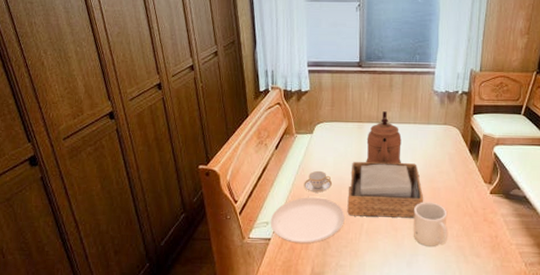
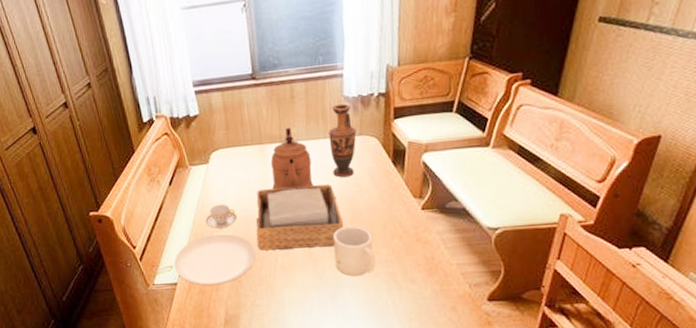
vase: none [418,96,442,159] -> present [328,103,357,178]

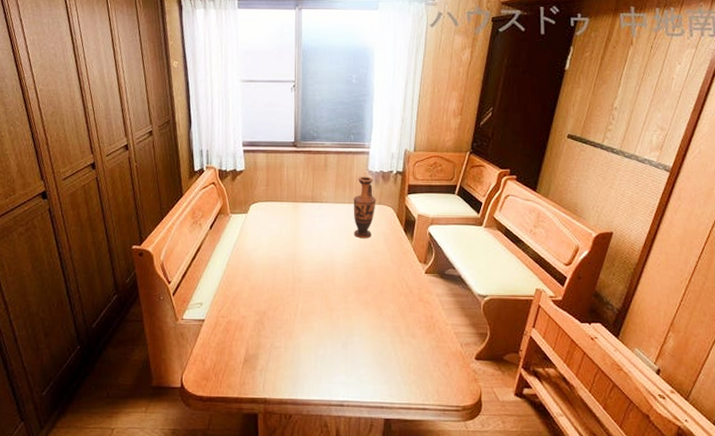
plate: present [174,233,256,286] -> none [204,277,280,325]
teacup: present [205,204,238,229] -> none [238,250,268,273]
napkin holder: present [256,184,344,251] -> none [282,241,359,298]
coffeepot: present [270,128,313,190] -> none [301,191,336,244]
mug: present [332,226,376,276] -> none [348,282,384,327]

